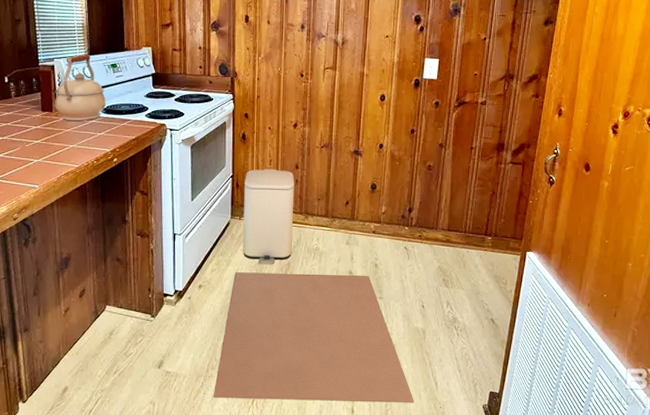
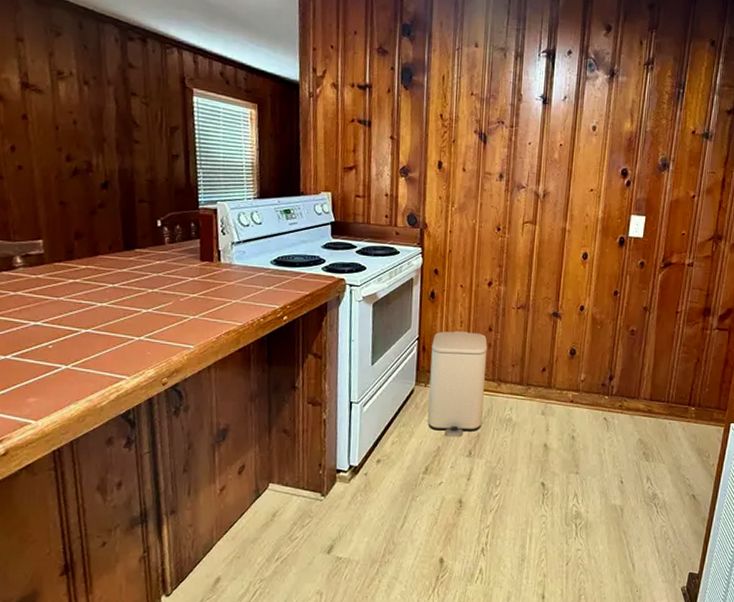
kettle: present [54,54,106,122] -> none [215,197,277,274]
door mat: present [214,272,414,403] -> none [390,445,610,587]

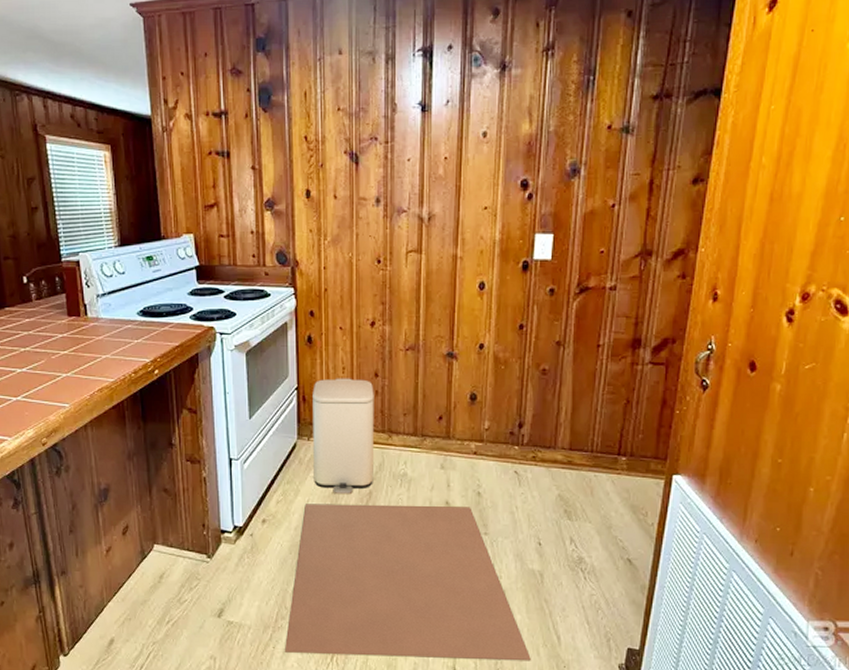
door mat: none [390,445,610,587] -> present [285,504,531,661]

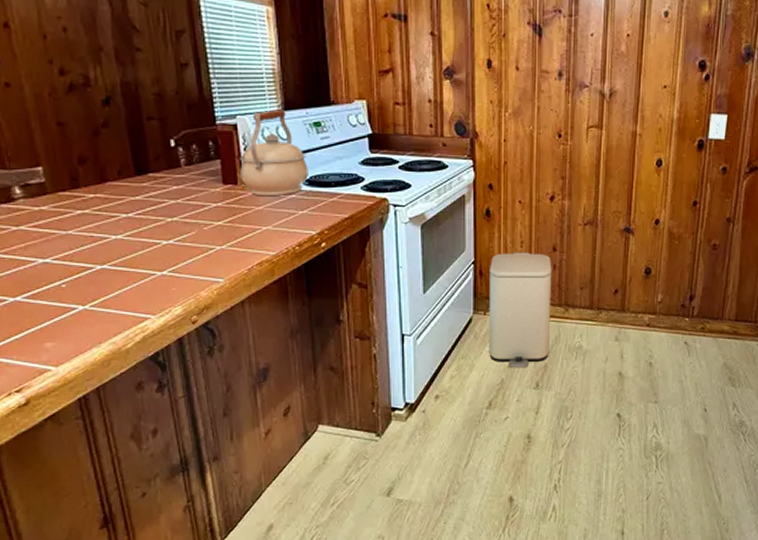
kettle: none [81,246,142,327] -> present [239,109,308,197]
door mat: present [285,504,531,661] -> none [456,377,694,527]

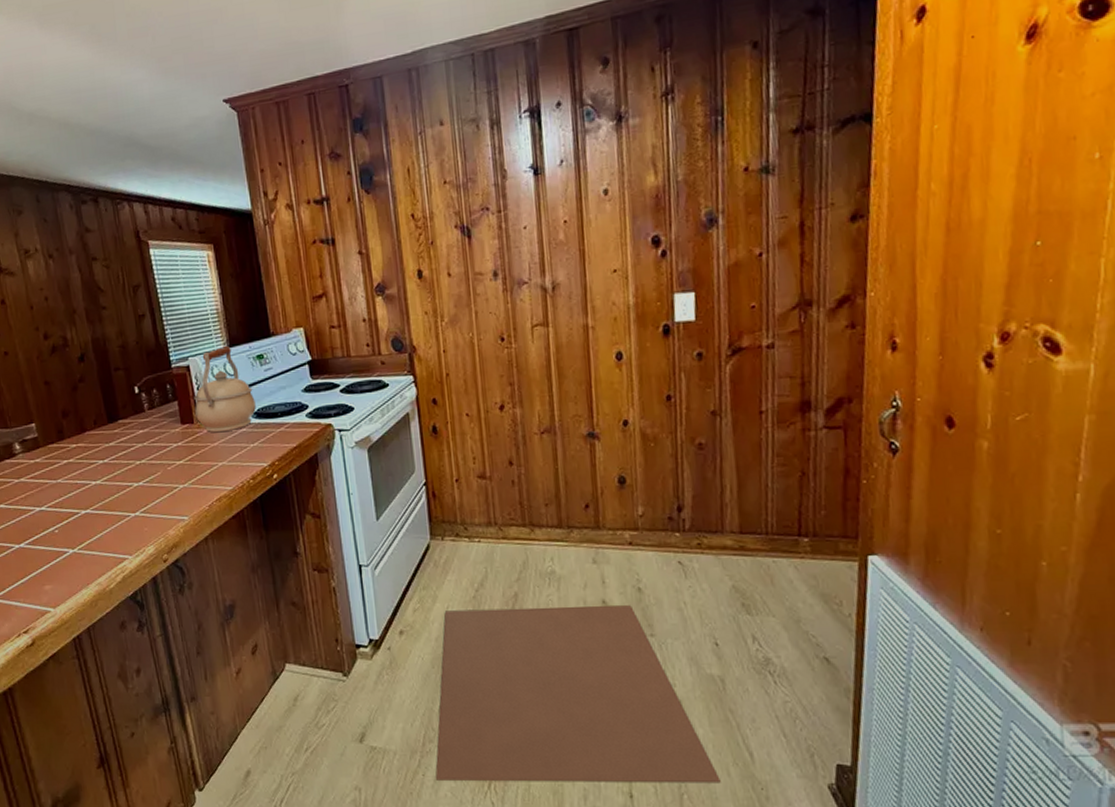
door mat: none [456,377,694,527] -> present [435,605,721,784]
pedal bin: present [489,252,552,368] -> none [442,468,518,599]

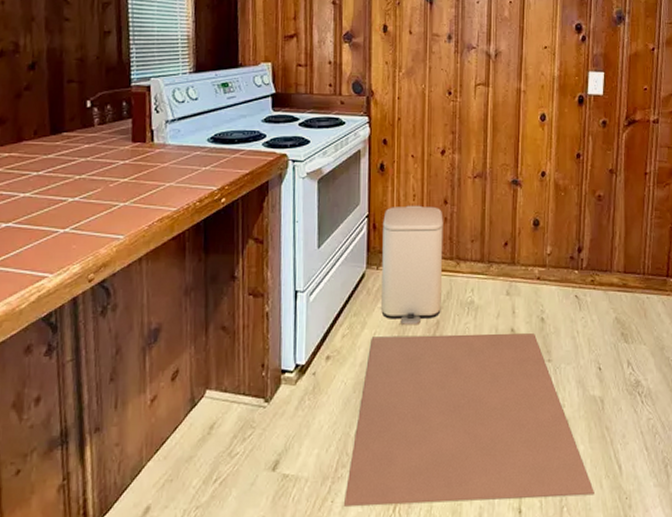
kettle: present [194,346,256,433] -> none [148,72,214,154]
pedal bin: none [442,468,518,599] -> present [381,205,443,326]

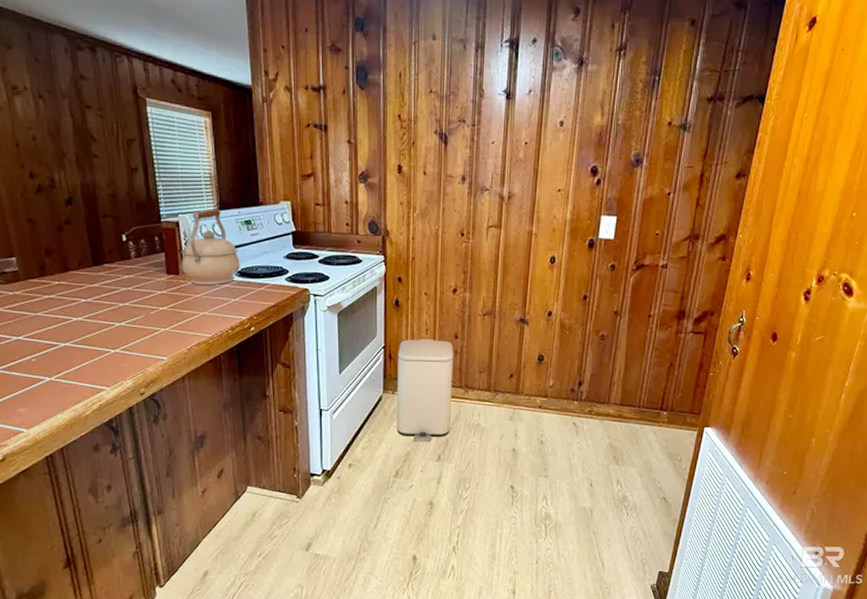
kettle: none [148,72,214,154] -> present [180,209,240,286]
door mat: present [344,333,594,506] -> none [366,450,579,584]

